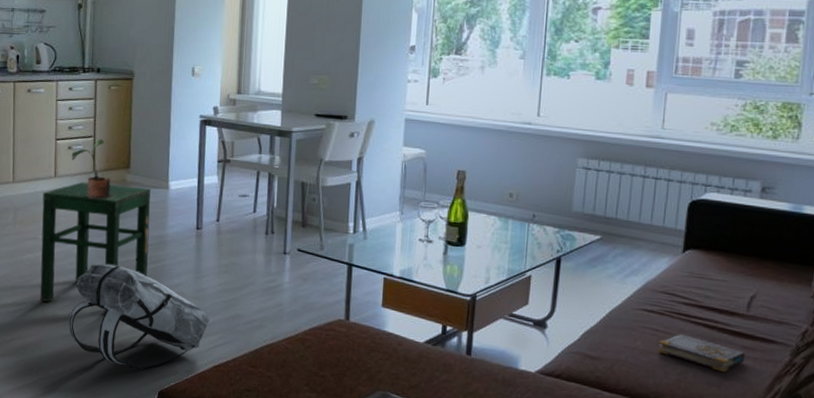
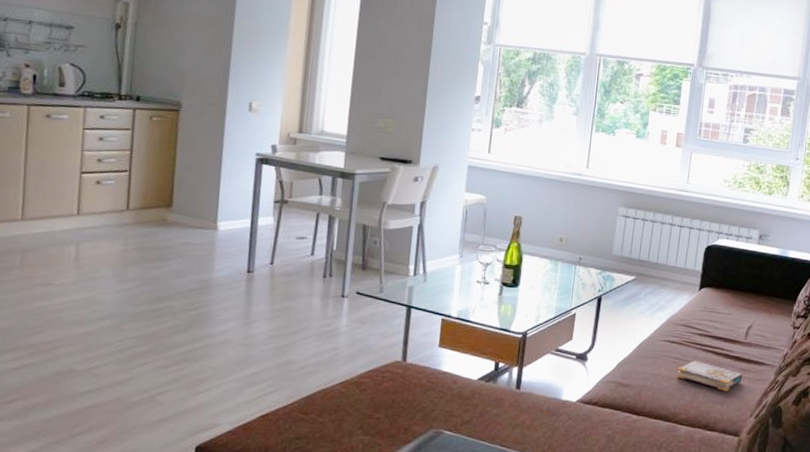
stool: present [40,181,151,311] -> none [52,220,196,363]
backpack: present [69,264,209,370] -> none [88,311,258,425]
potted plant: present [71,139,116,200] -> none [99,174,153,241]

